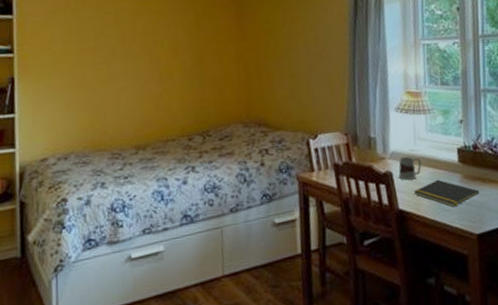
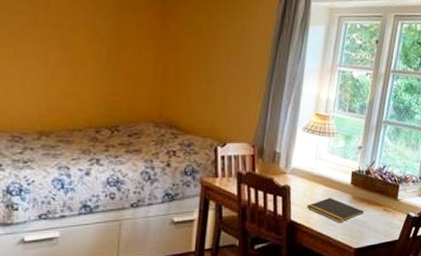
mug: present [398,156,422,181] -> none [295,173,318,195]

